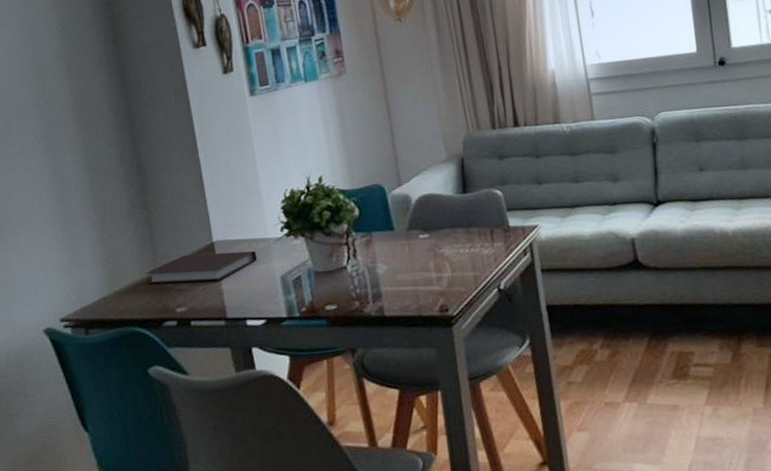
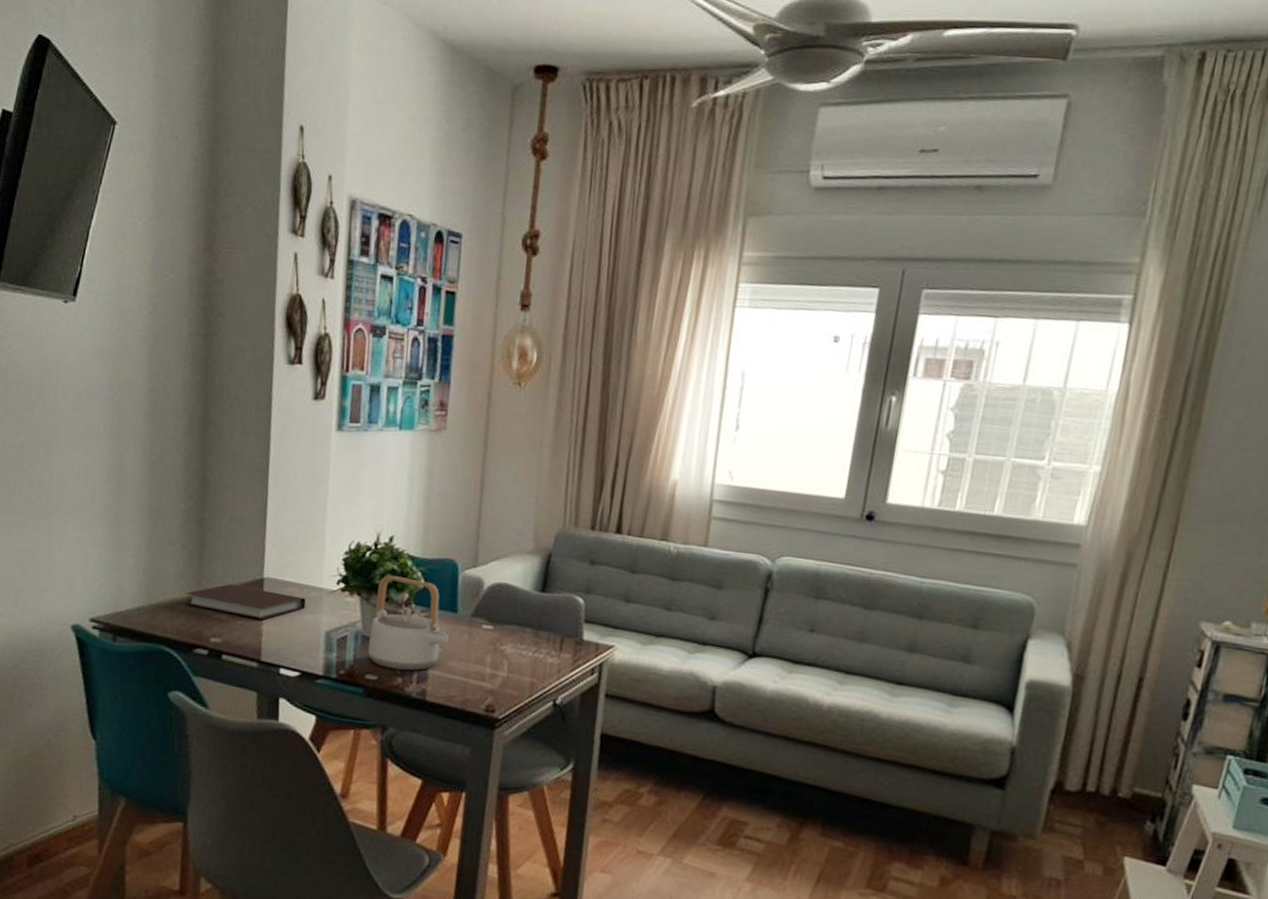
teapot: none [318,209,392,296] -> present [368,575,449,671]

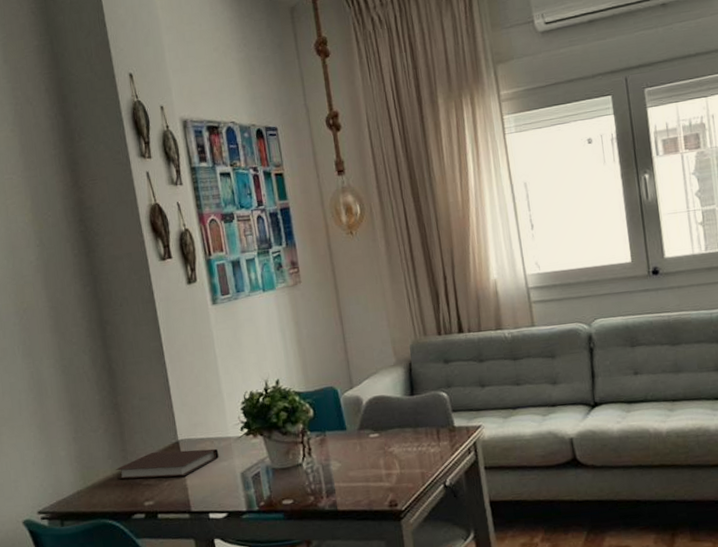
teapot: present [368,575,449,671] -> none [275,410,345,491]

